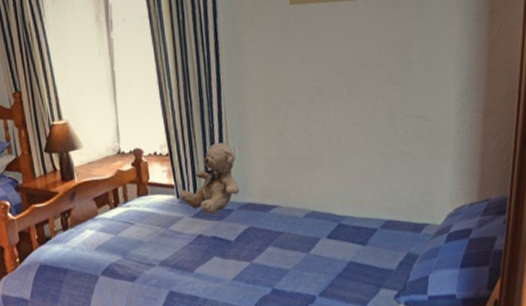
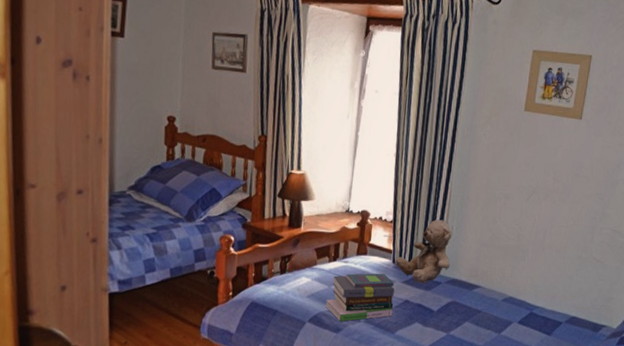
books: none [115,211,187,269] -> present [325,273,394,322]

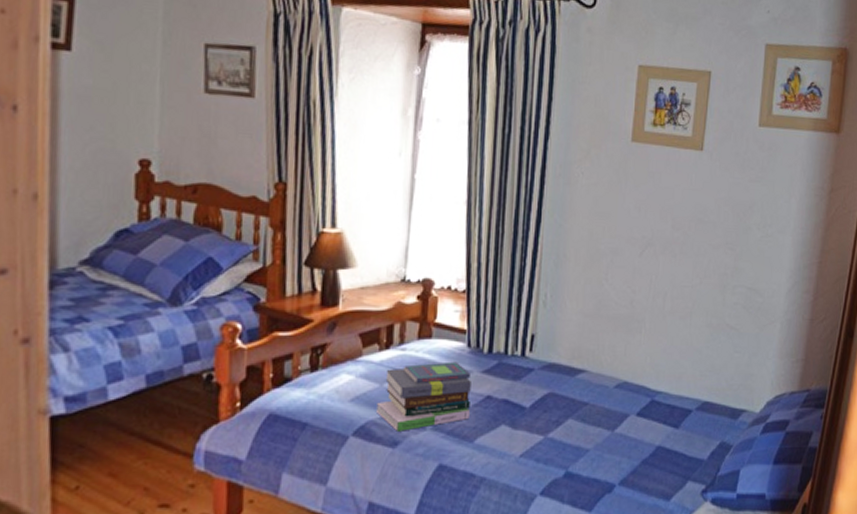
teddy bear: present [395,219,452,284] -> none [470,285,546,373]

